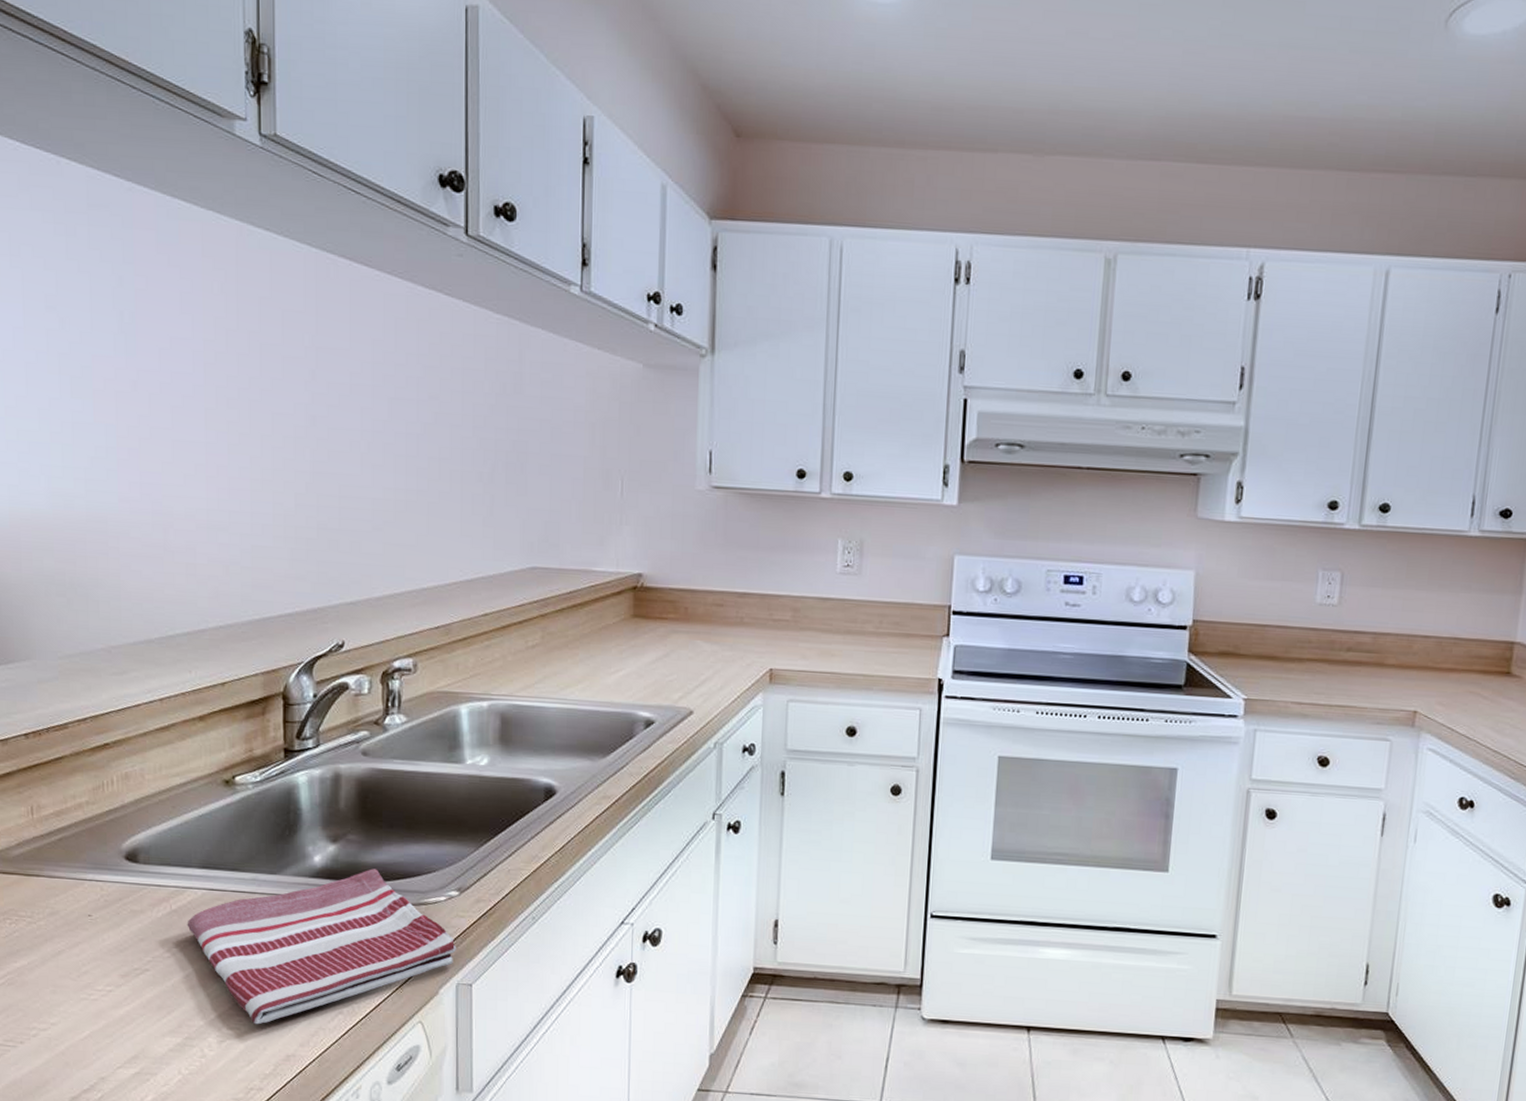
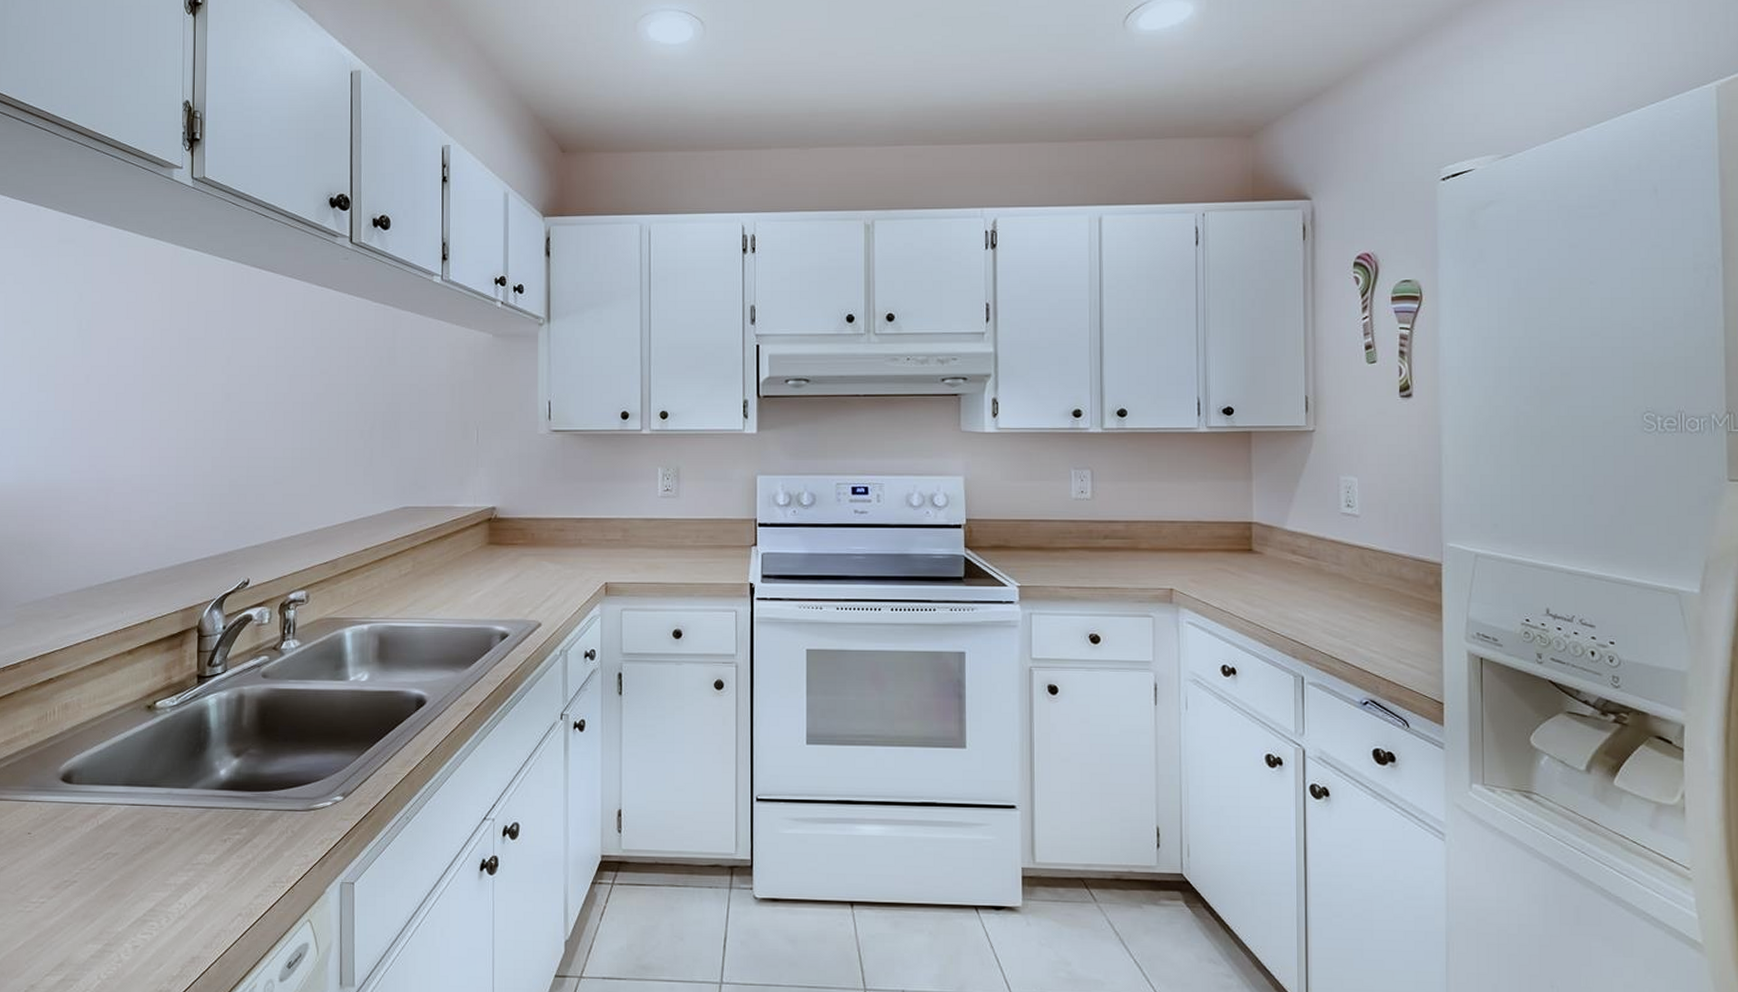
dish towel: present [187,868,457,1025] -> none [110,779,341,929]

